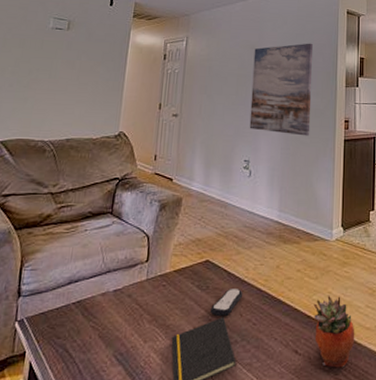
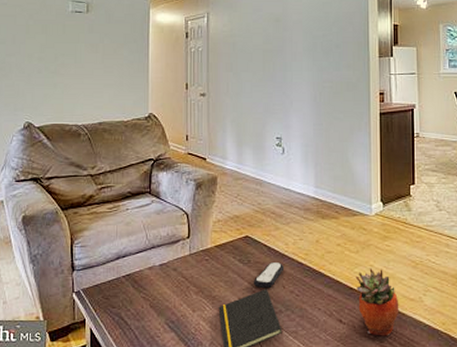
wall art: present [249,43,314,136] -> none [279,12,343,111]

